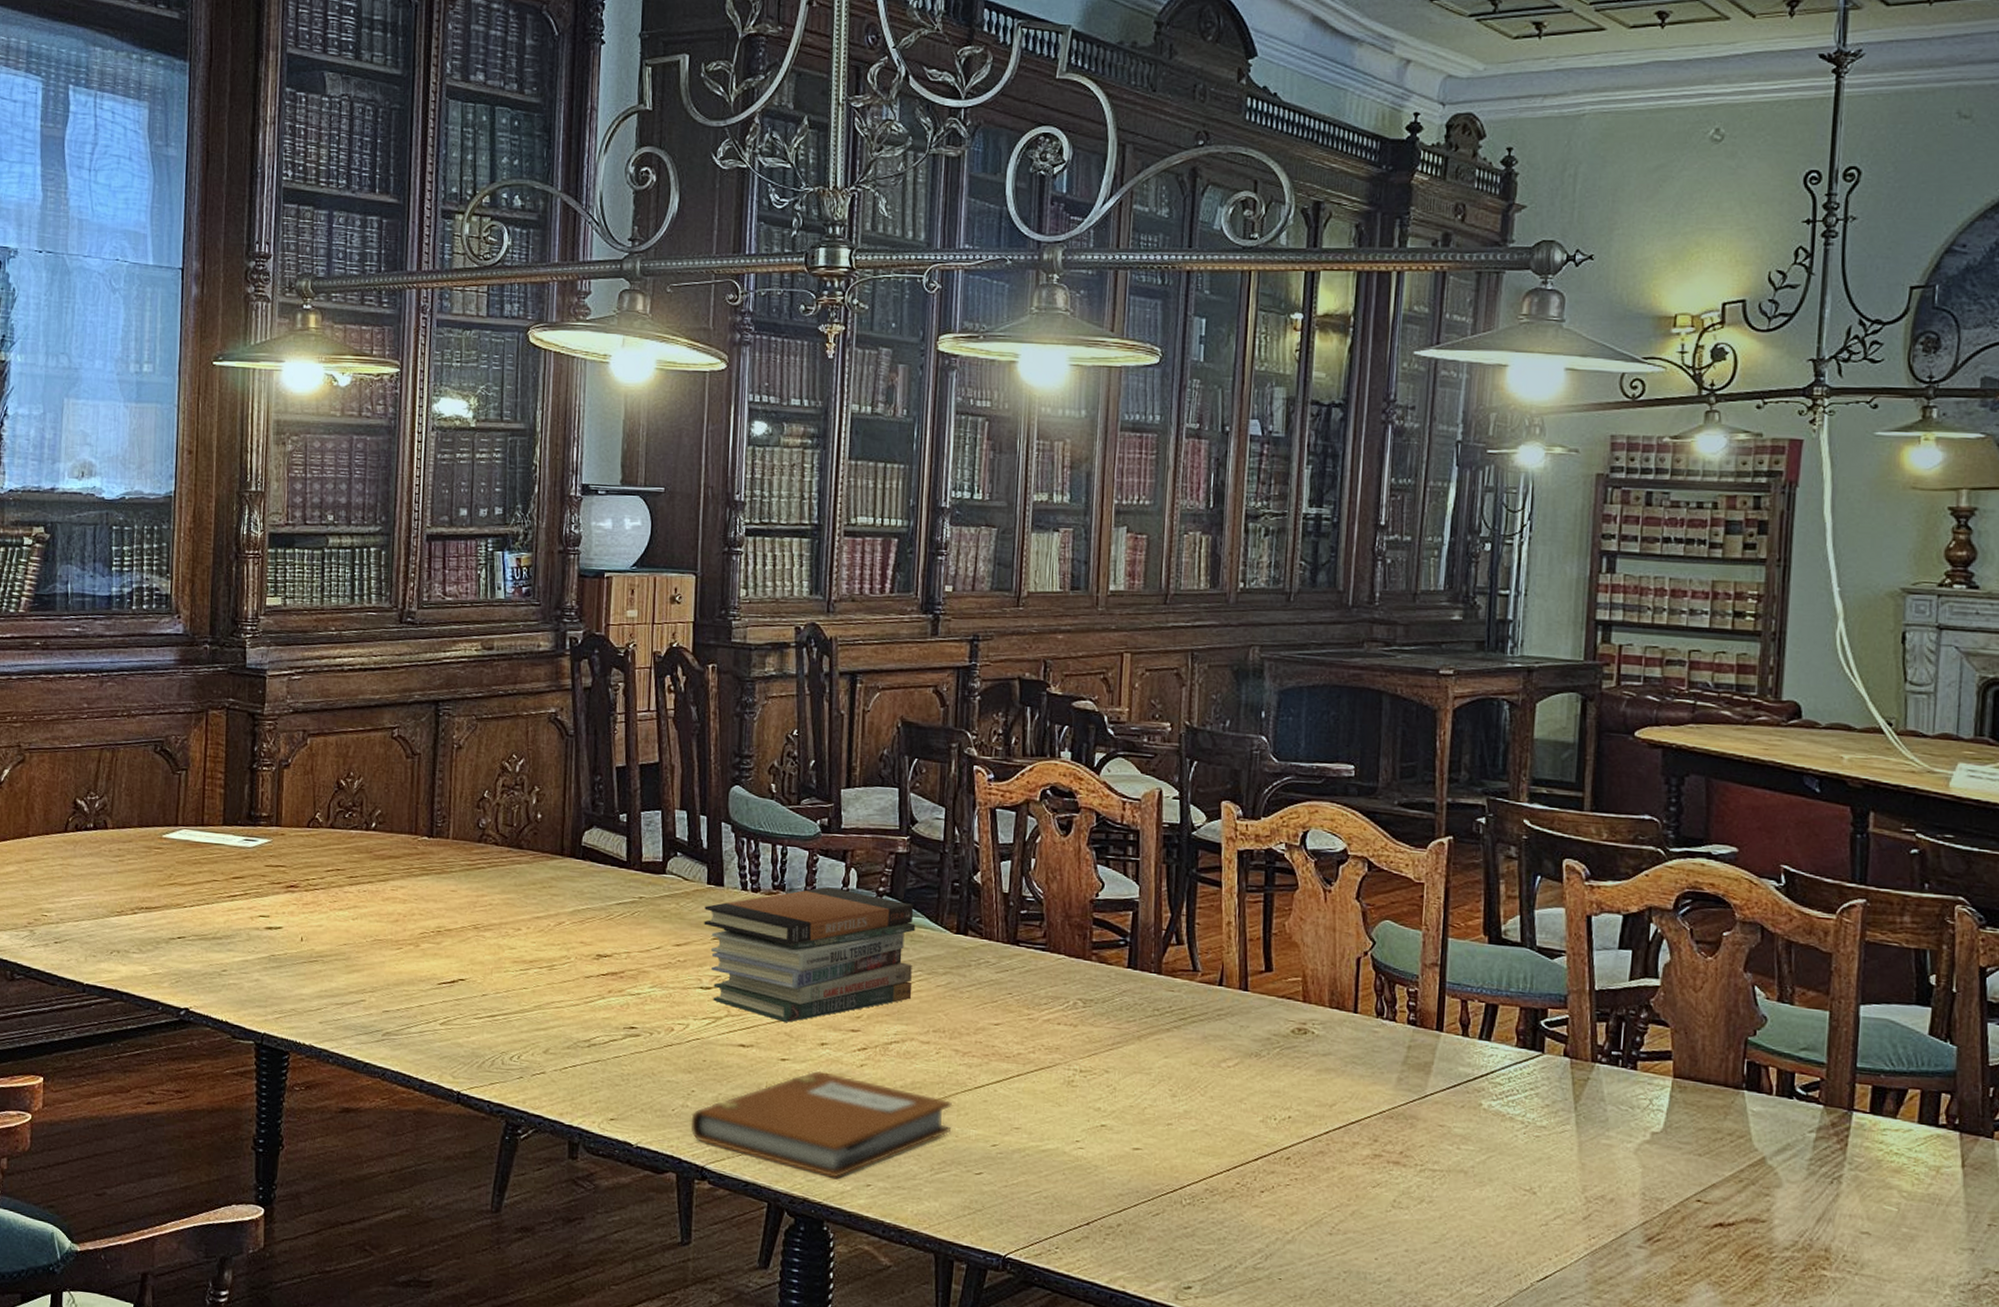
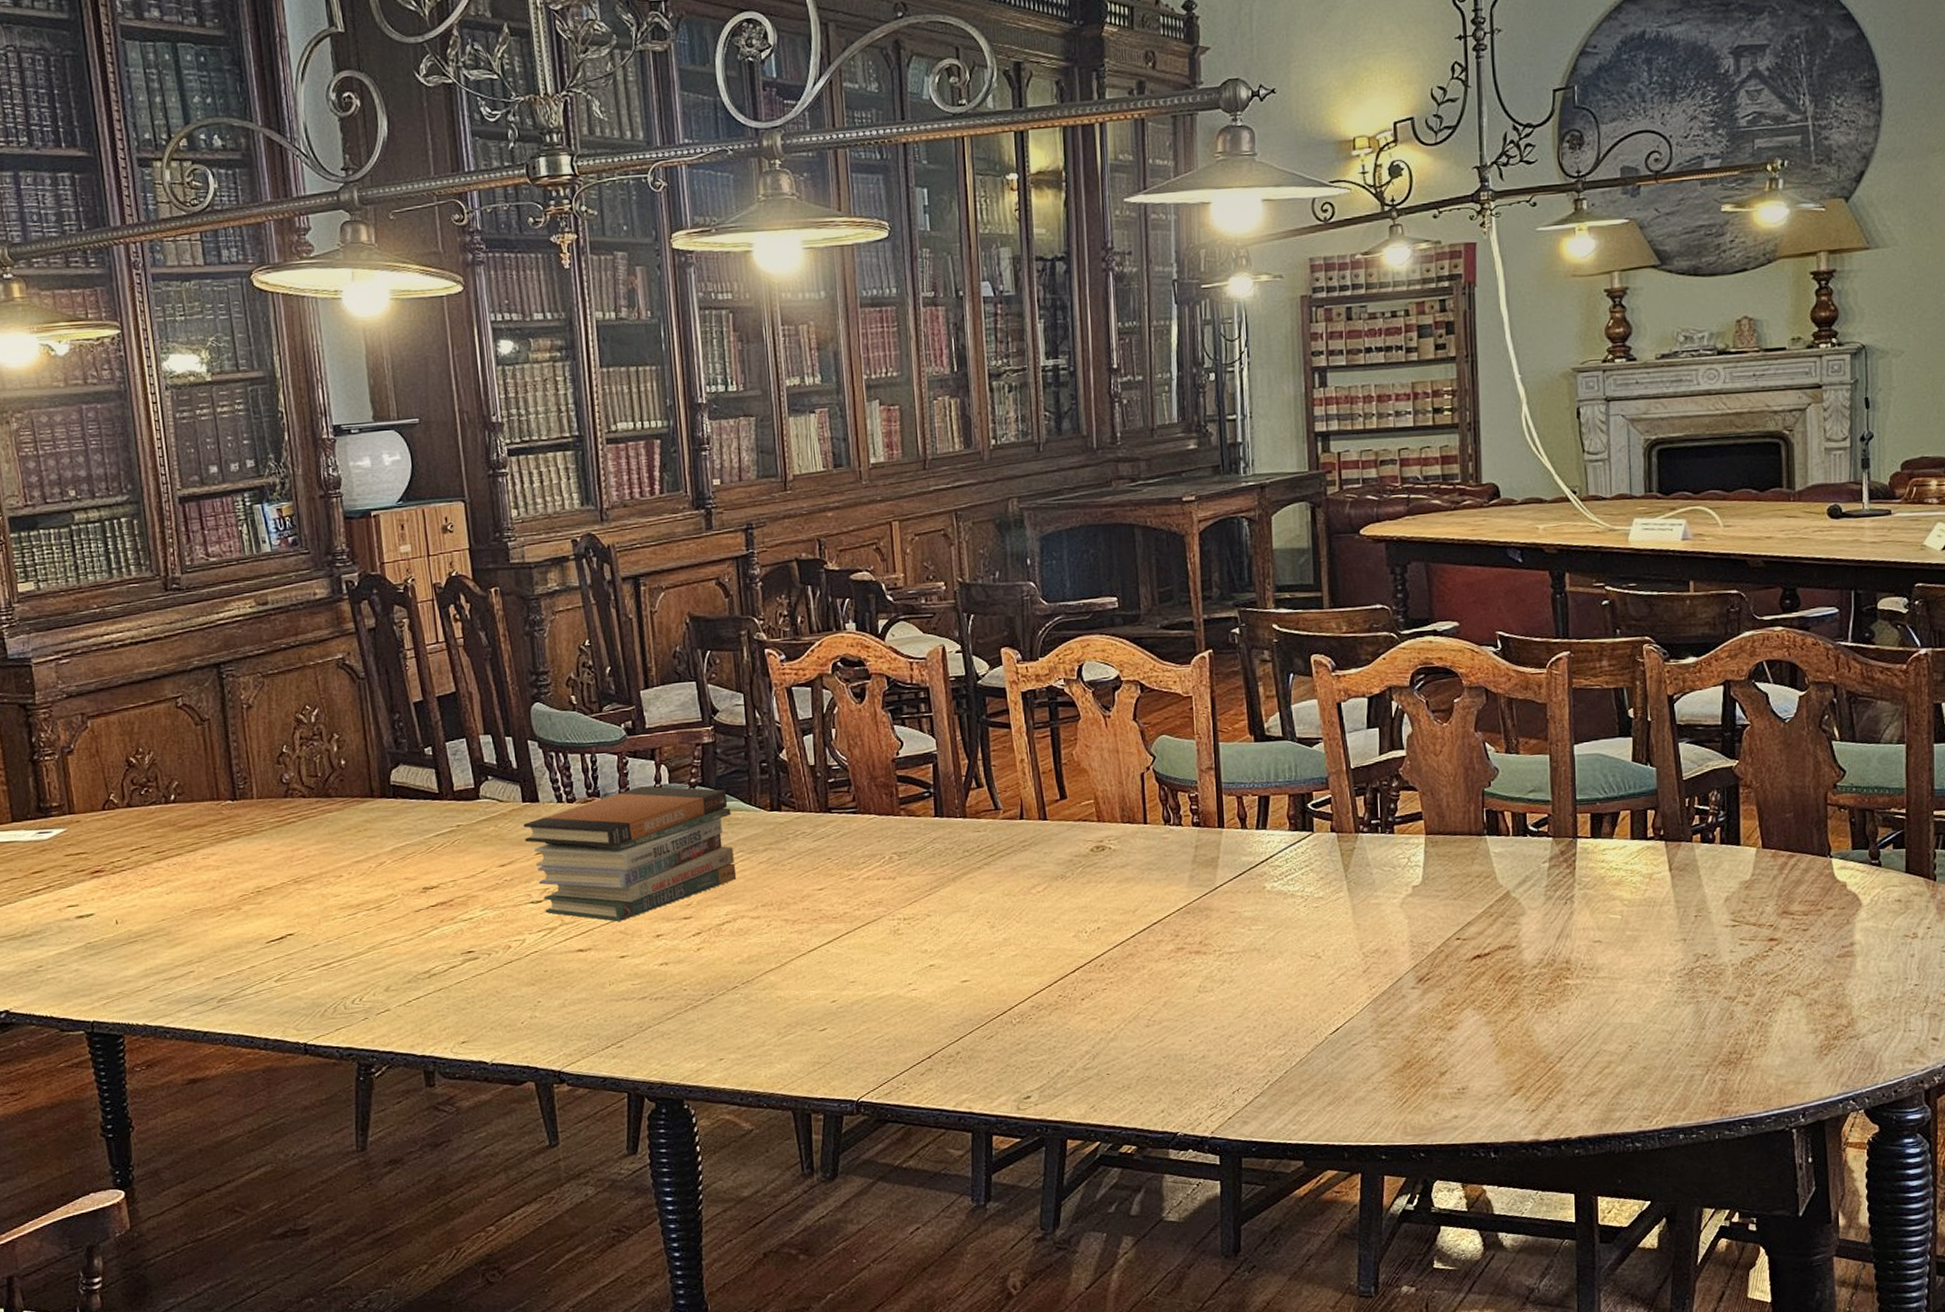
notebook: present [690,1070,952,1178] -> none [541,961,791,1059]

